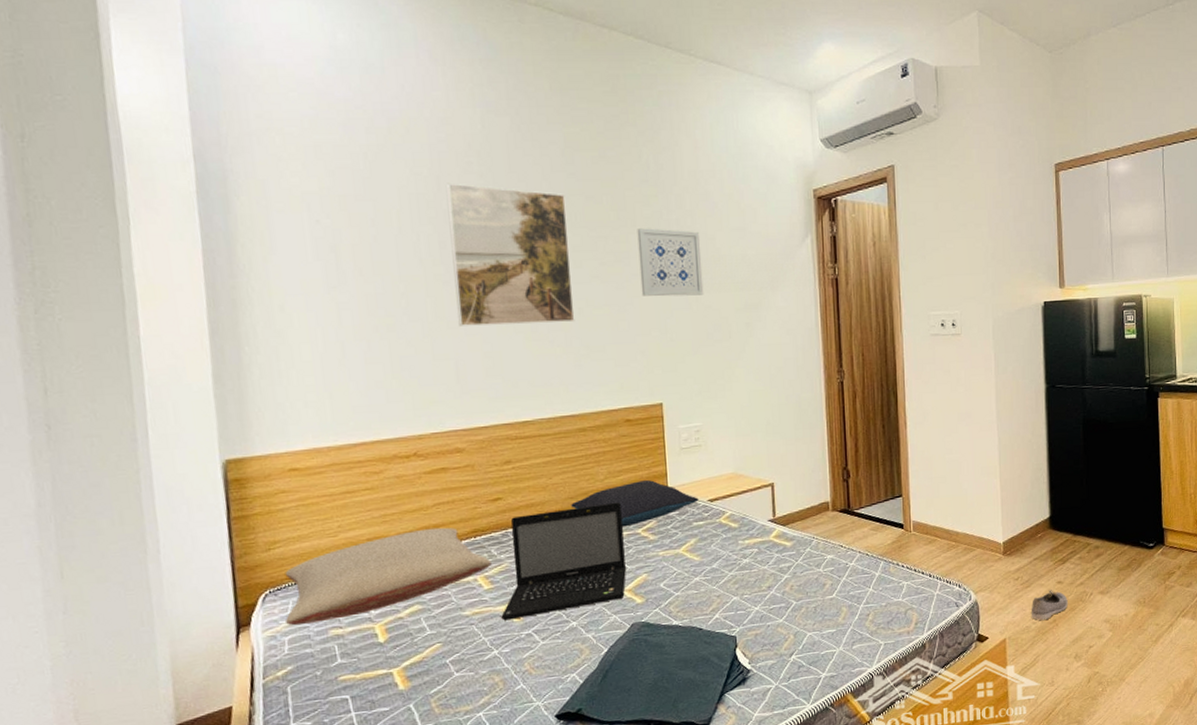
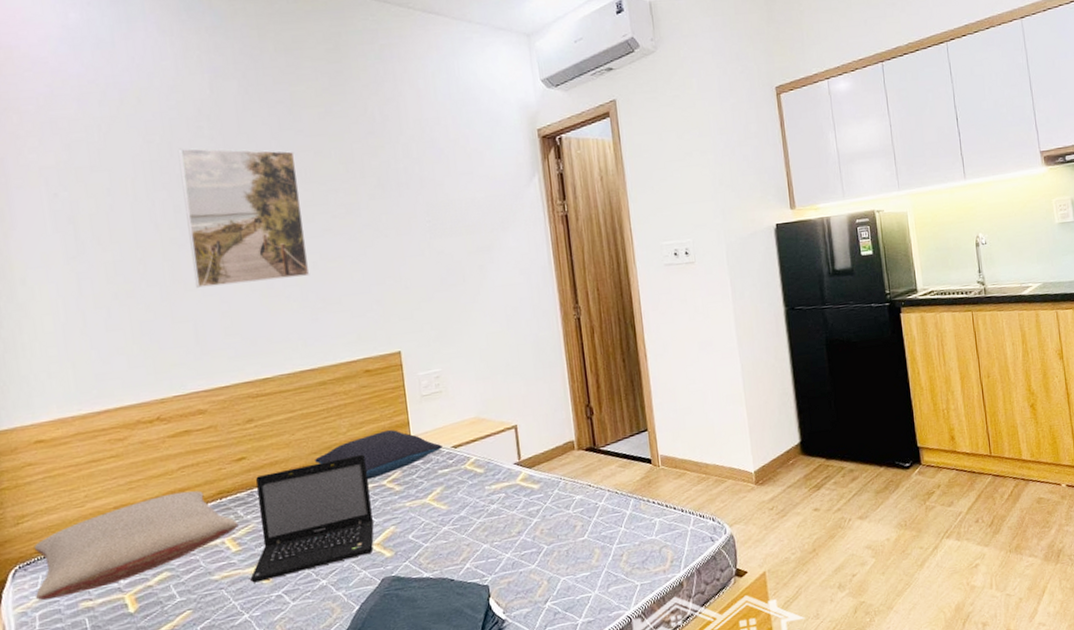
wall art: present [637,228,704,297] -> none [366,178,436,246]
shoe: present [1032,590,1068,620] -> none [789,518,827,551]

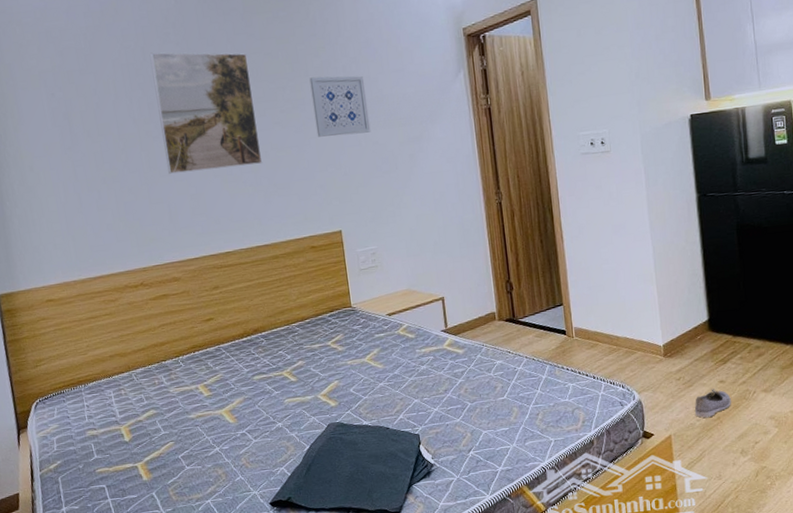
pillow: present [34,490,239,601] -> none [49,344,209,428]
laptop: present [250,454,375,583] -> none [219,318,321,422]
pillow: present [315,430,443,480] -> none [270,298,379,340]
wall art: none [366,178,436,246] -> present [309,75,371,137]
shoe: none [789,518,827,551] -> present [695,389,731,418]

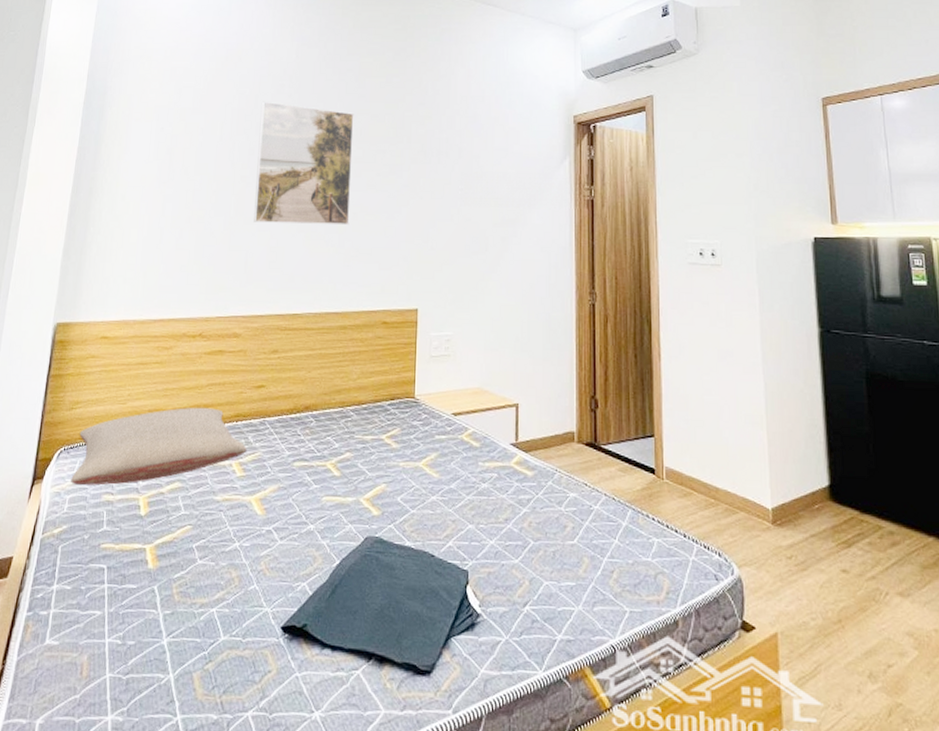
pillow: none [49,344,209,428] -> present [71,407,247,486]
wall art: present [309,75,371,137] -> none [409,145,466,208]
shoe: present [695,389,731,418] -> none [809,579,856,617]

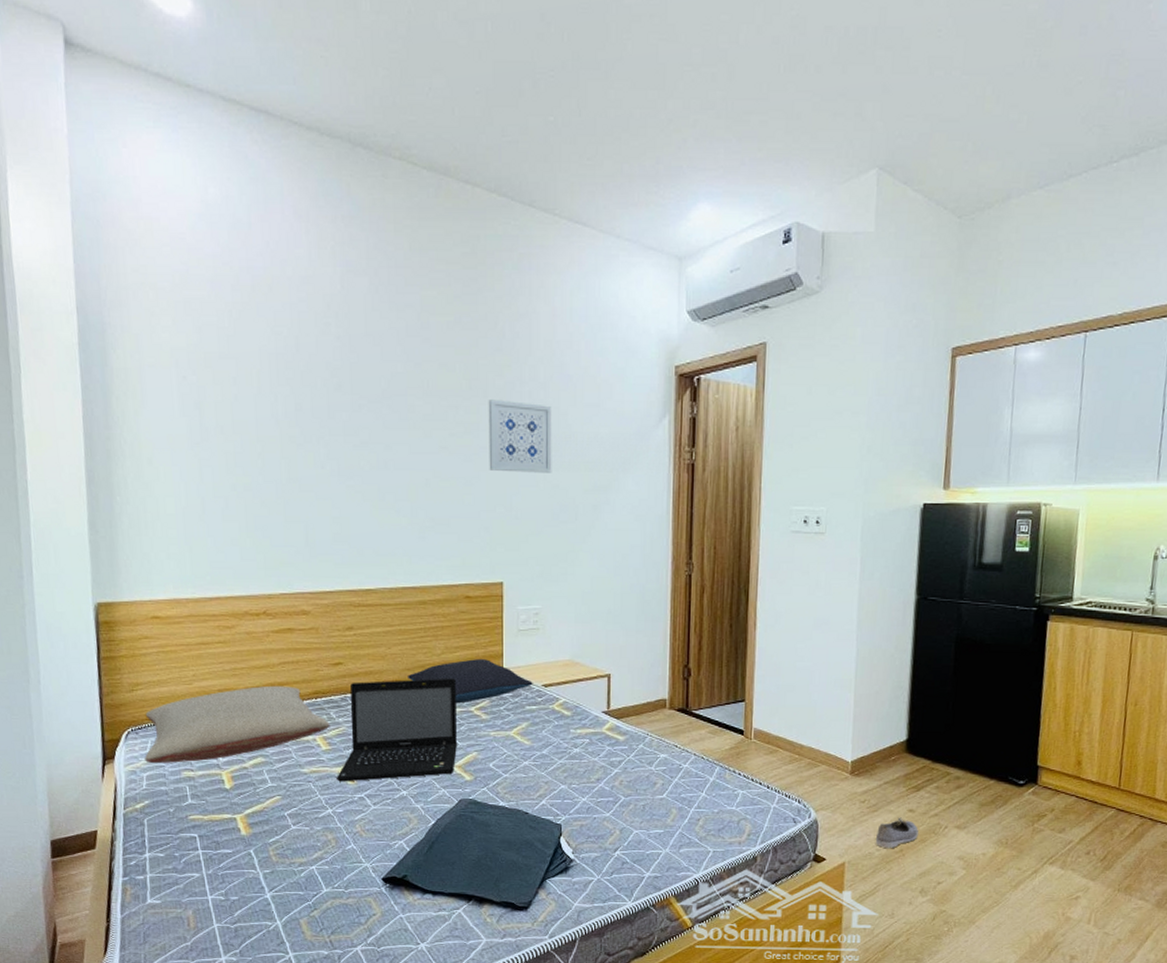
laptop: none [247,403,369,513] -> present [336,678,458,782]
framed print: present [254,101,354,226] -> none [304,344,422,493]
pillow: none [324,385,443,431] -> present [408,659,533,704]
wall art: none [409,145,466,208] -> present [488,399,552,473]
shoe: none [809,579,856,617] -> present [876,817,918,848]

